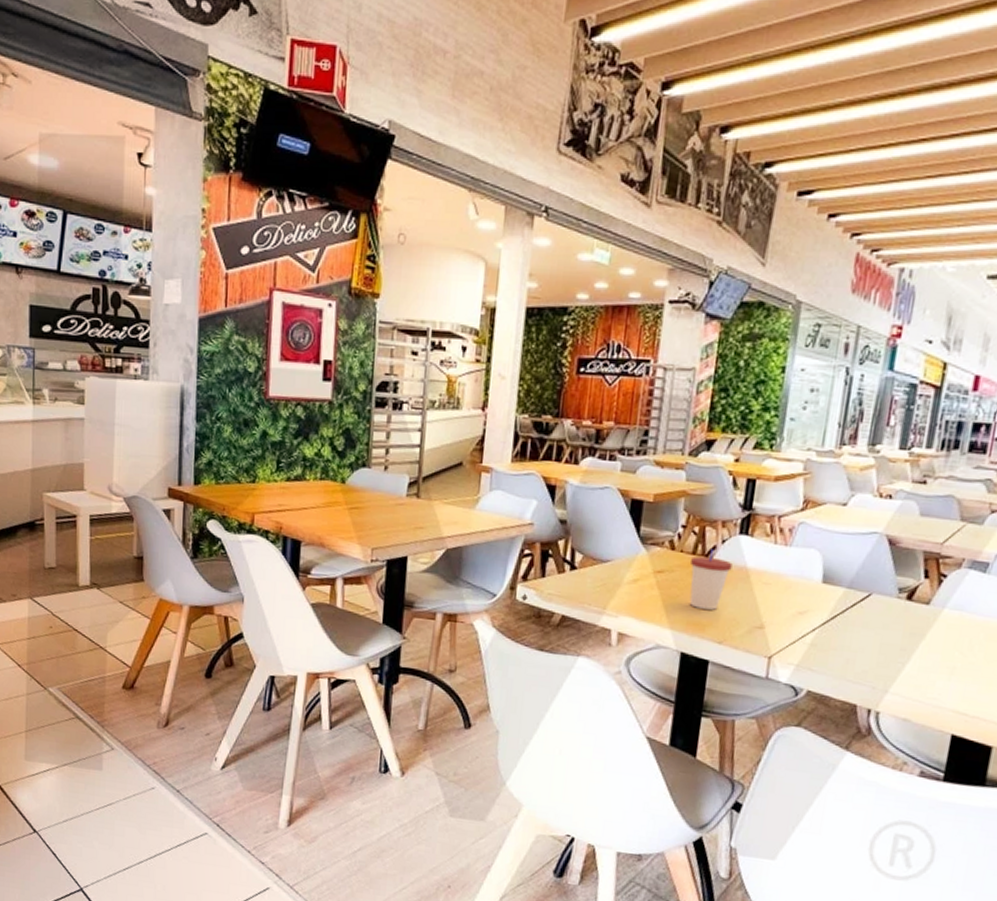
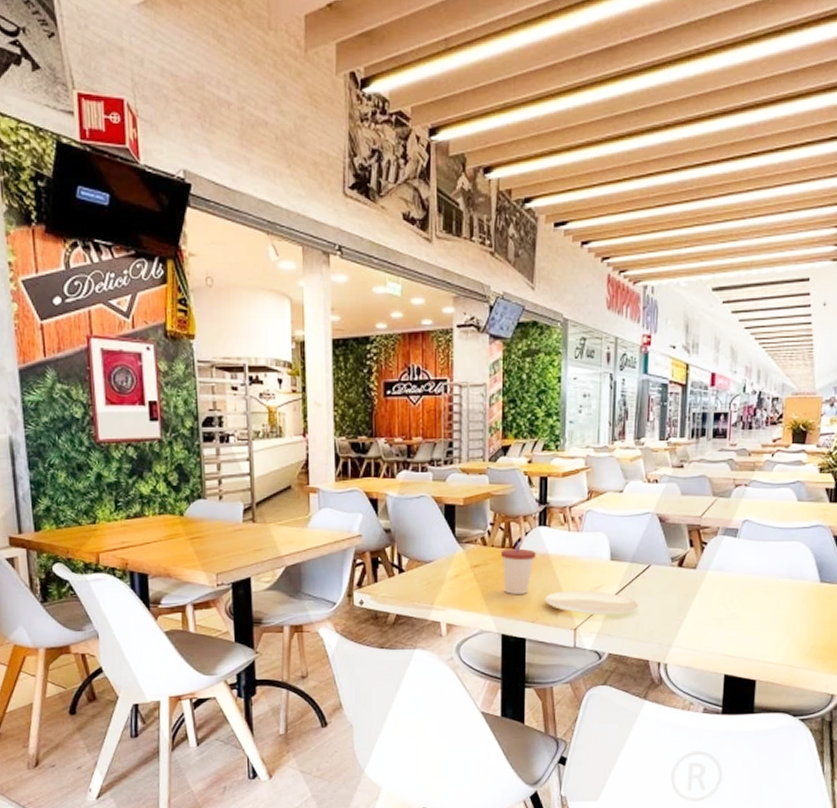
plate: none [736,611,851,648] -> present [544,590,638,616]

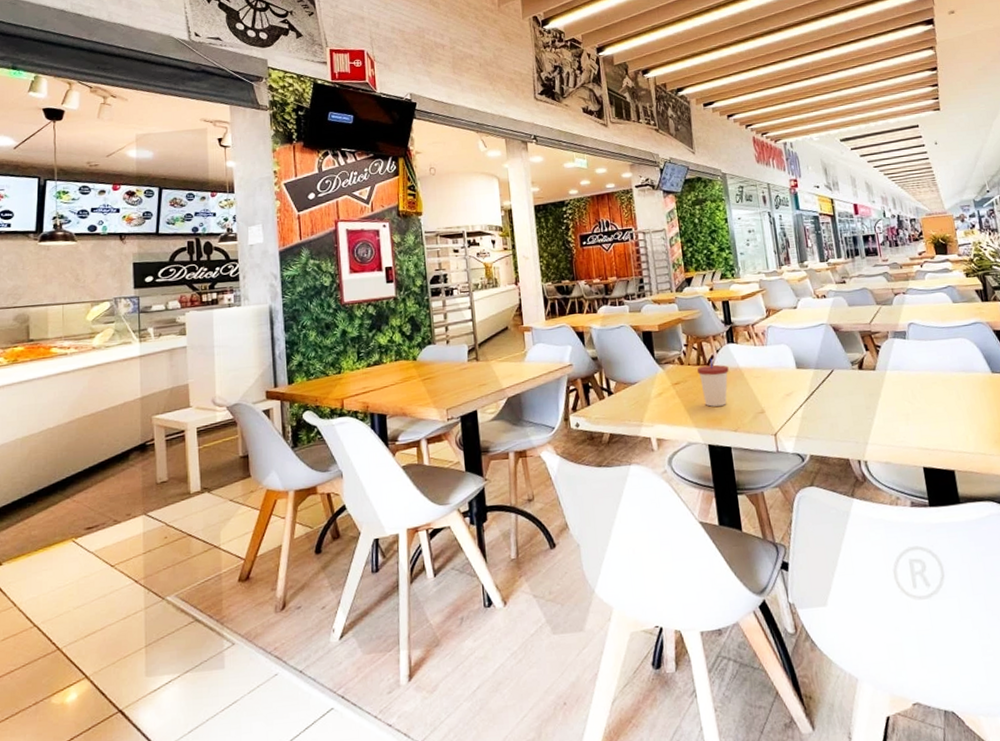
plate: present [544,590,638,616] -> none [742,397,830,421]

